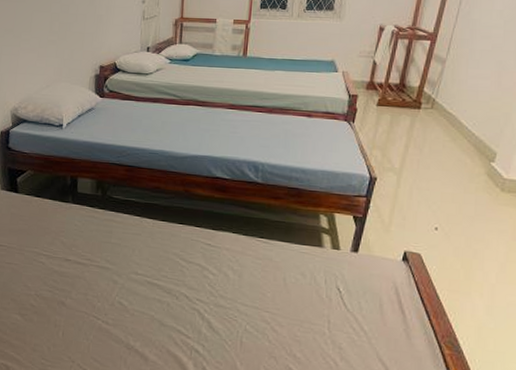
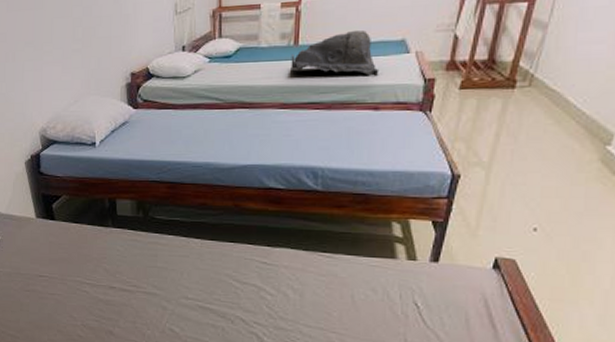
buddha head: none [239,48,313,88] -> present [291,30,379,76]

